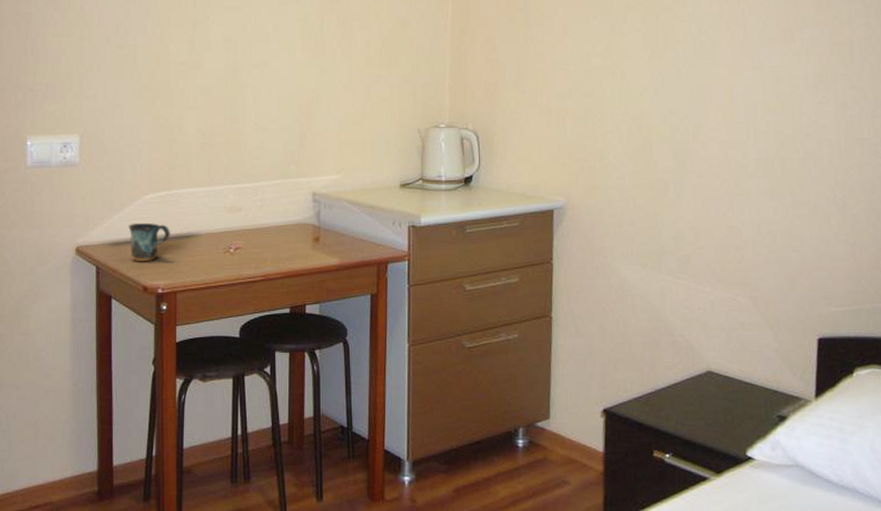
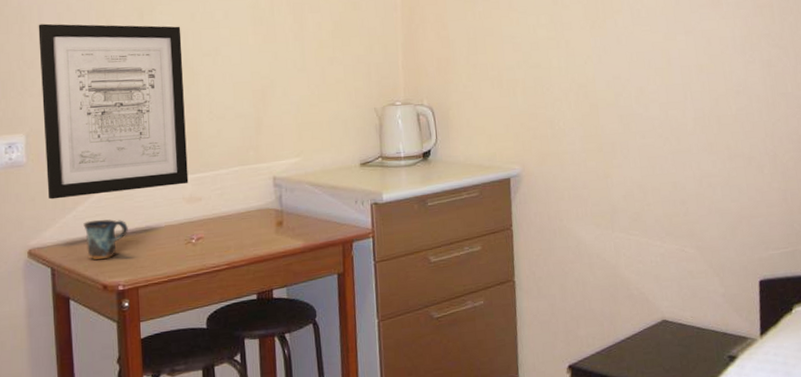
wall art: none [97,28,232,200] -> present [38,23,189,200]

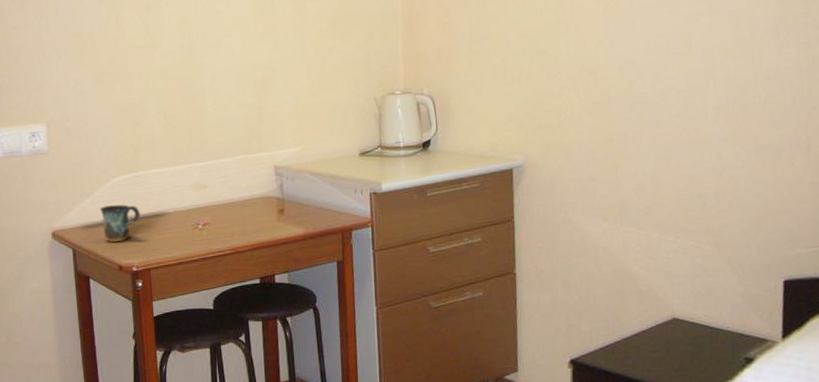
wall art: present [38,23,189,200] -> none [54,18,195,185]

